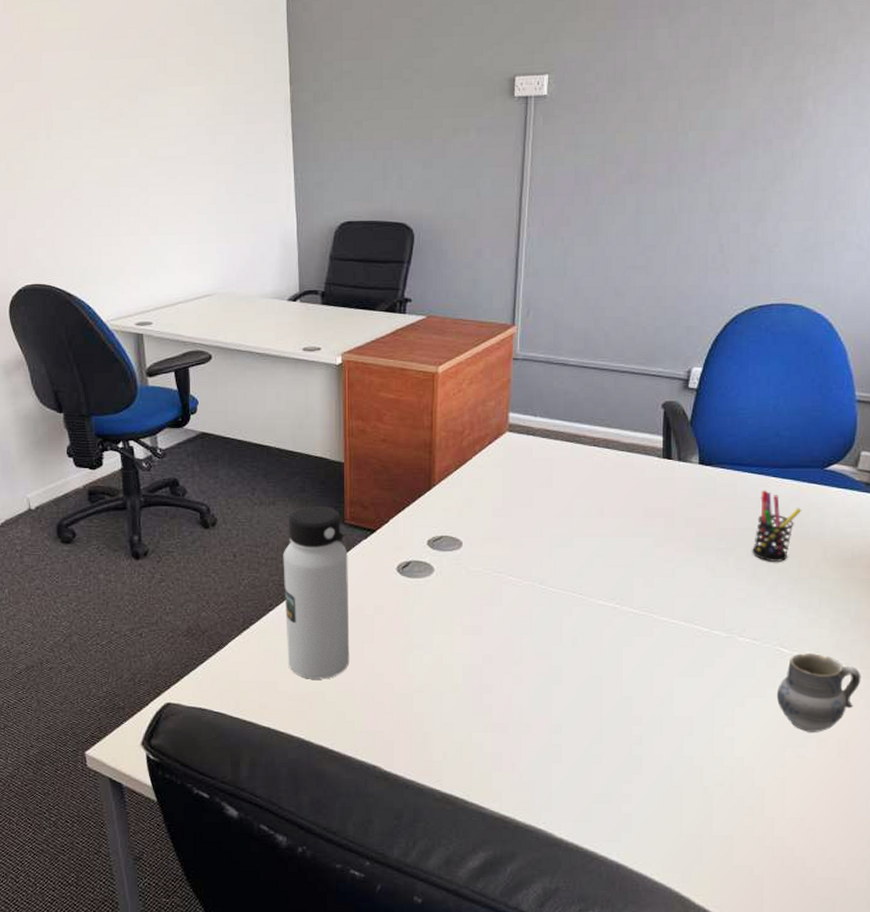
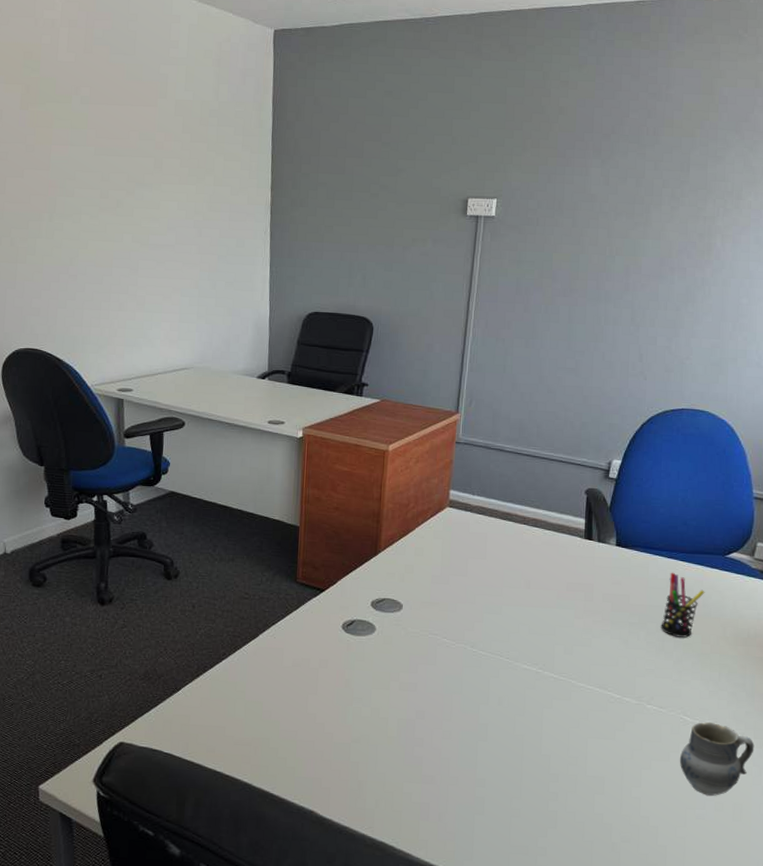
water bottle: present [283,505,350,679] -> none [236,564,298,727]

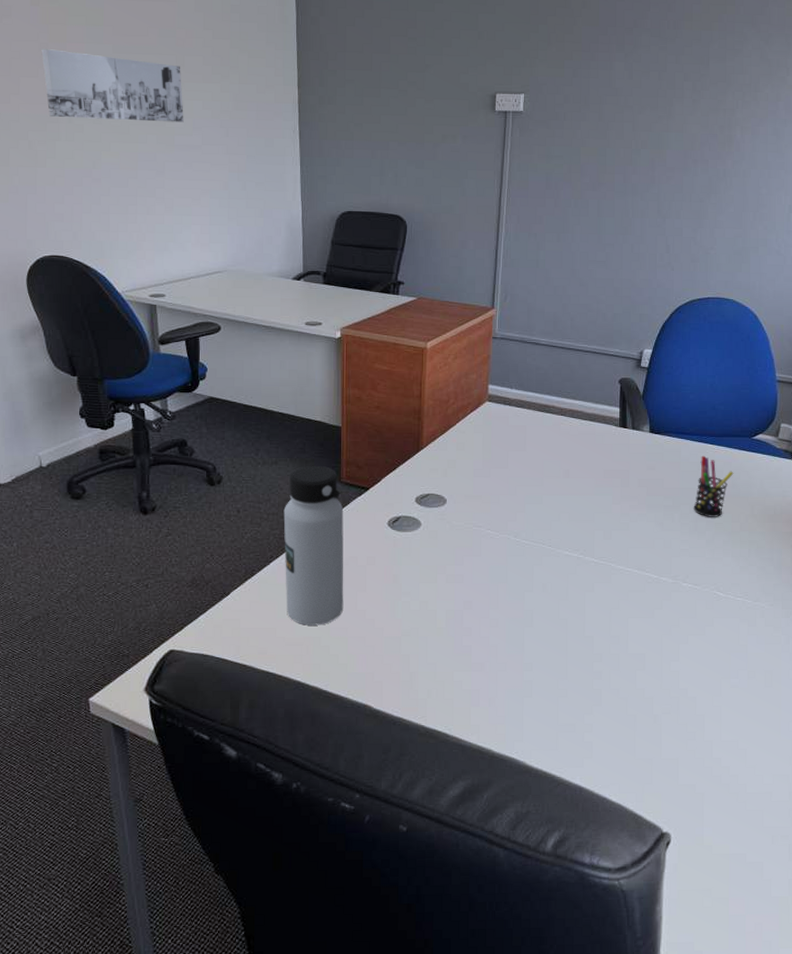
wall art: none [27,151,160,222] -> present [41,49,184,123]
water bottle: none [236,564,298,727] -> present [283,465,344,625]
cup: present [679,721,755,796] -> none [714,595,783,665]

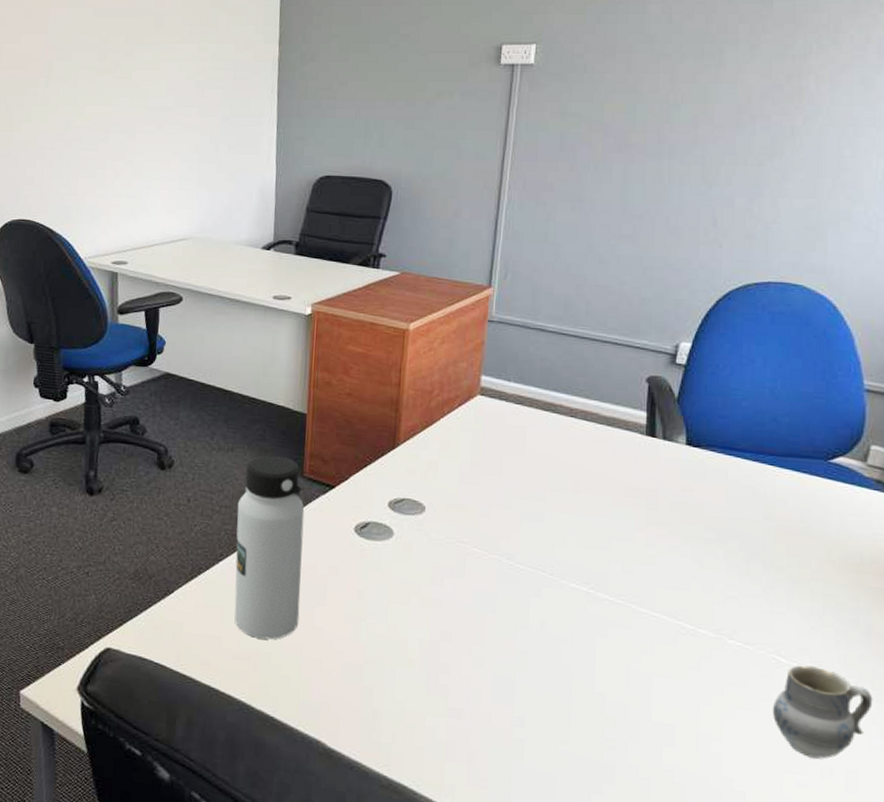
wall art: present [41,49,184,123] -> none [25,15,159,84]
pen holder: present [693,455,734,517] -> none [745,478,803,559]
cup: none [714,595,783,665] -> present [772,665,873,759]

